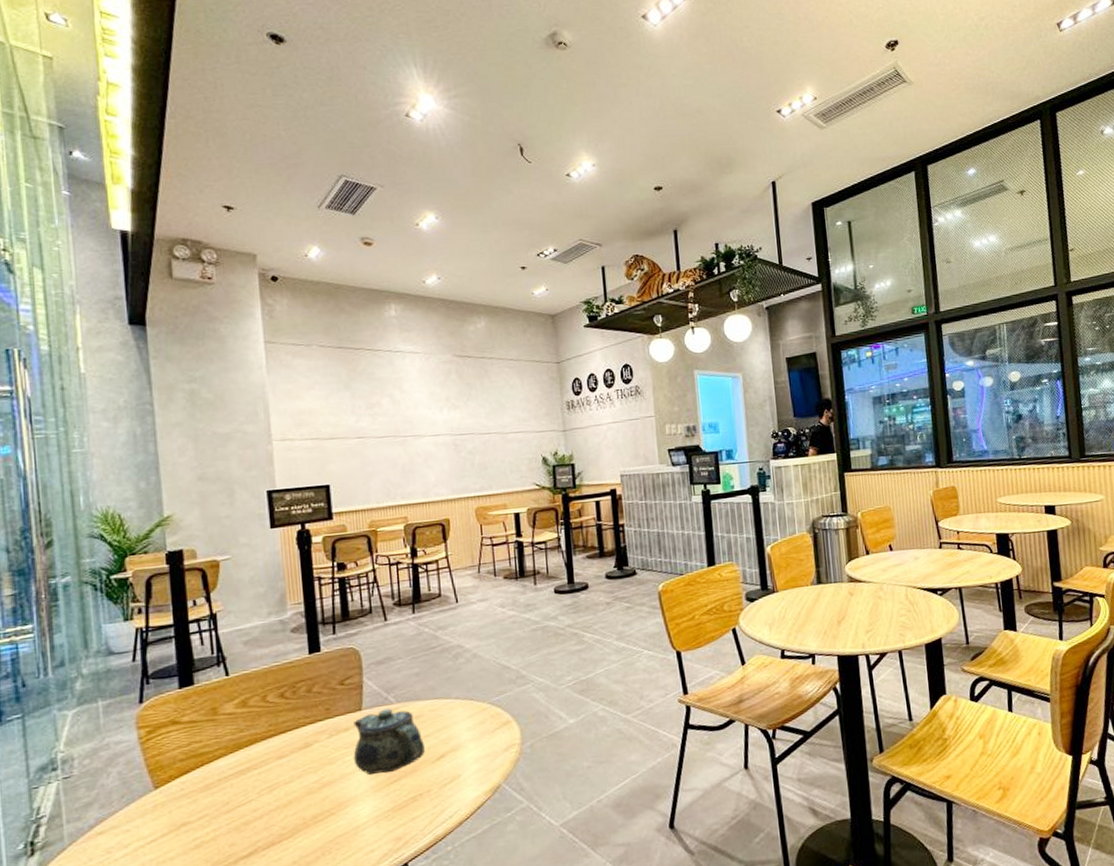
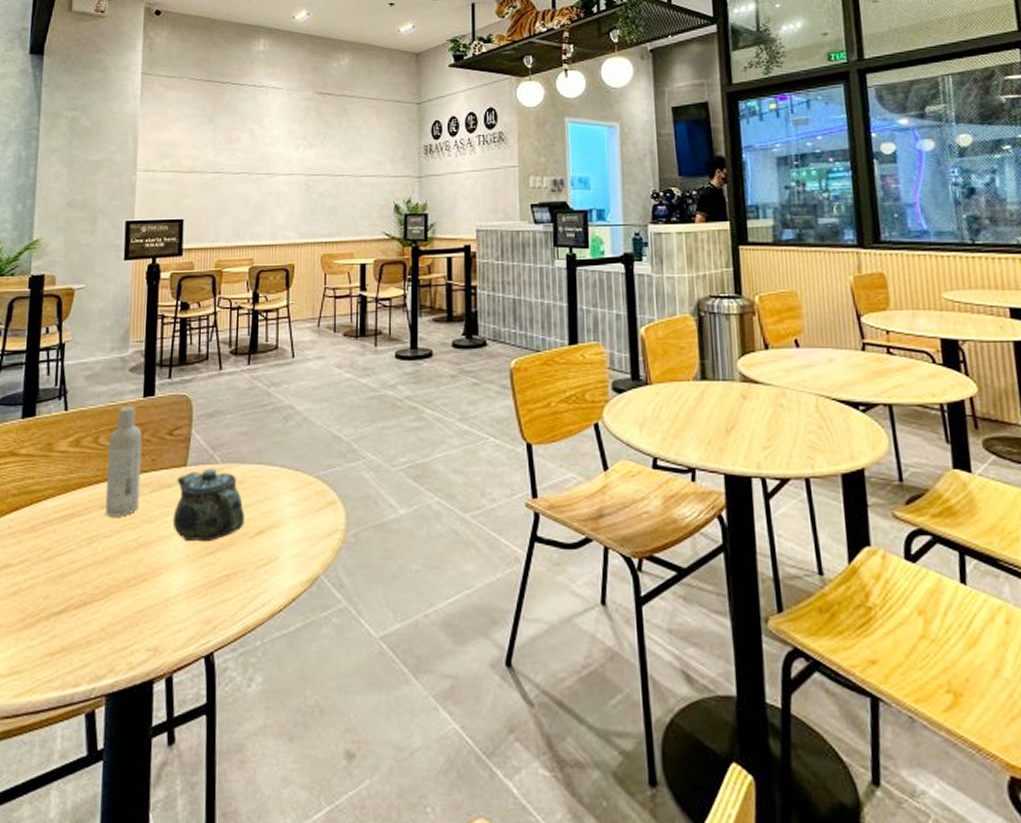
bottle: none [277,663,318,765] -> present [105,406,143,517]

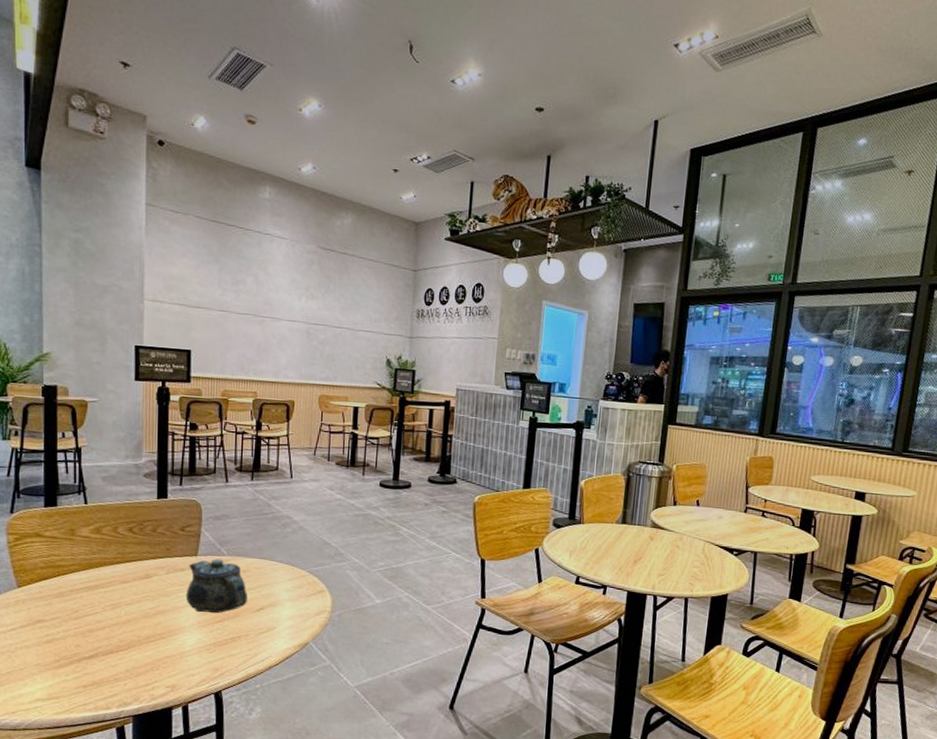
bottle: present [105,406,143,517] -> none [126,505,157,591]

